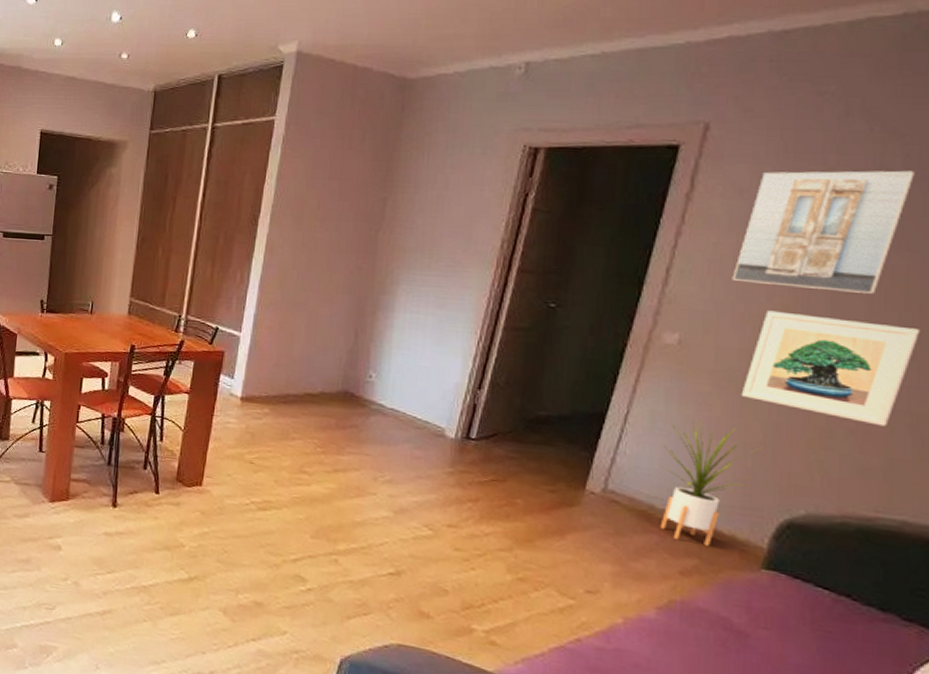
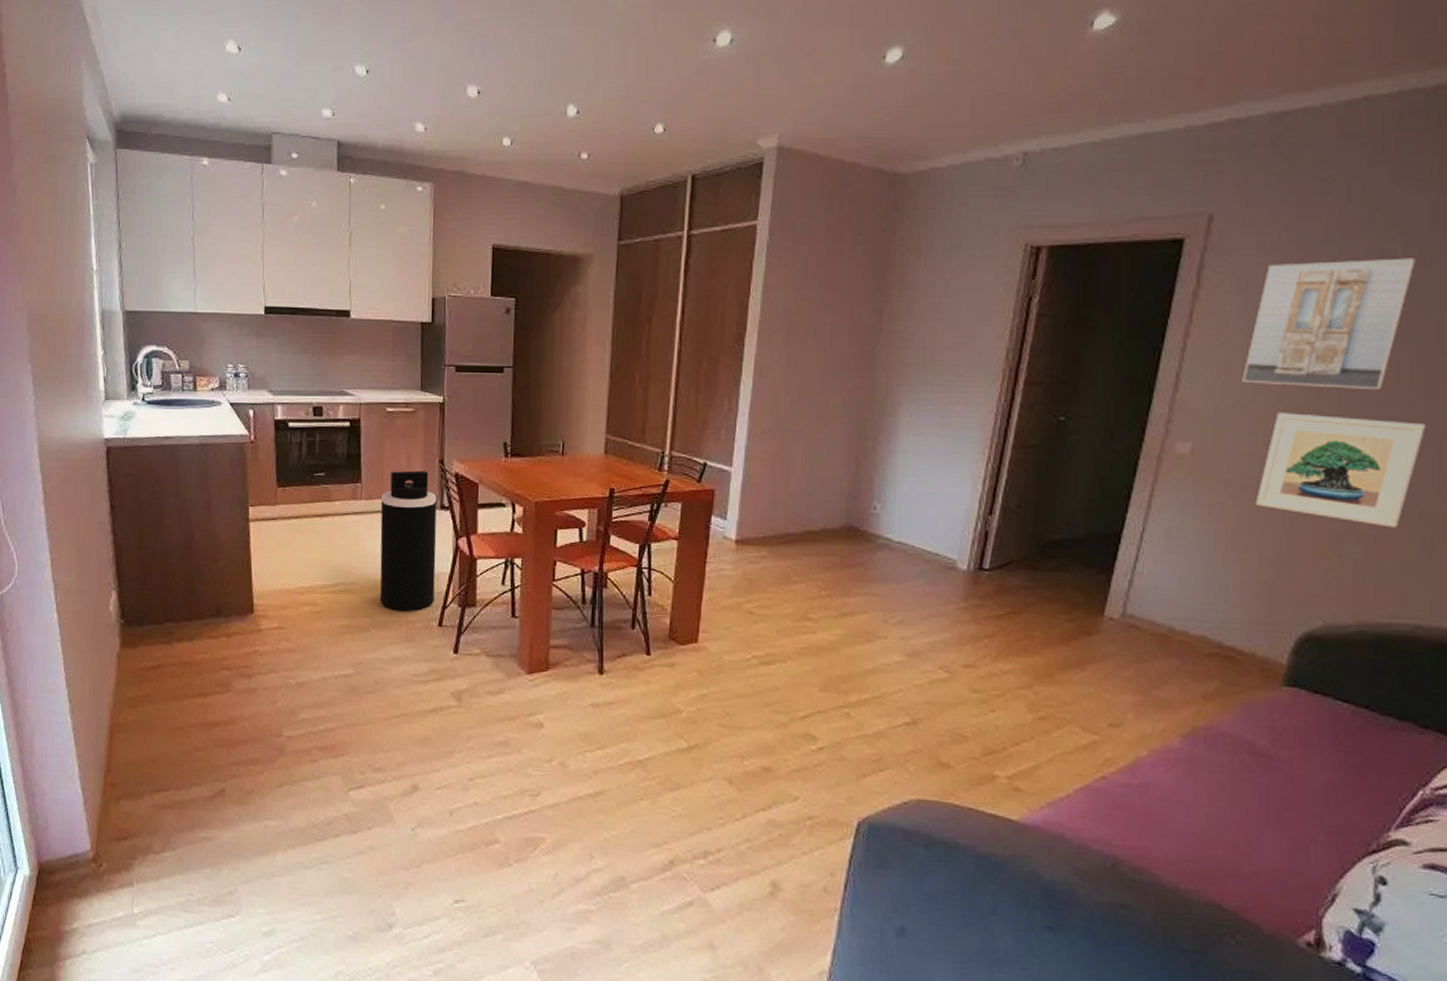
house plant: present [659,419,765,546] -> none [1180,532,1281,666]

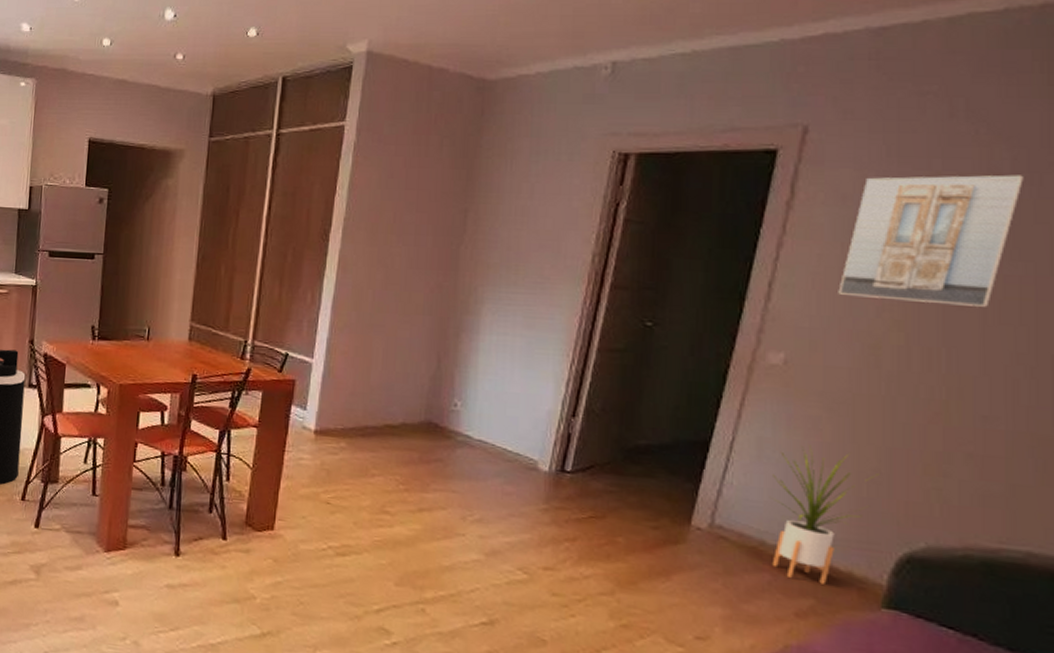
house plant: none [1180,532,1281,666] -> present [771,445,880,584]
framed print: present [1255,412,1426,528] -> none [852,326,1037,450]

